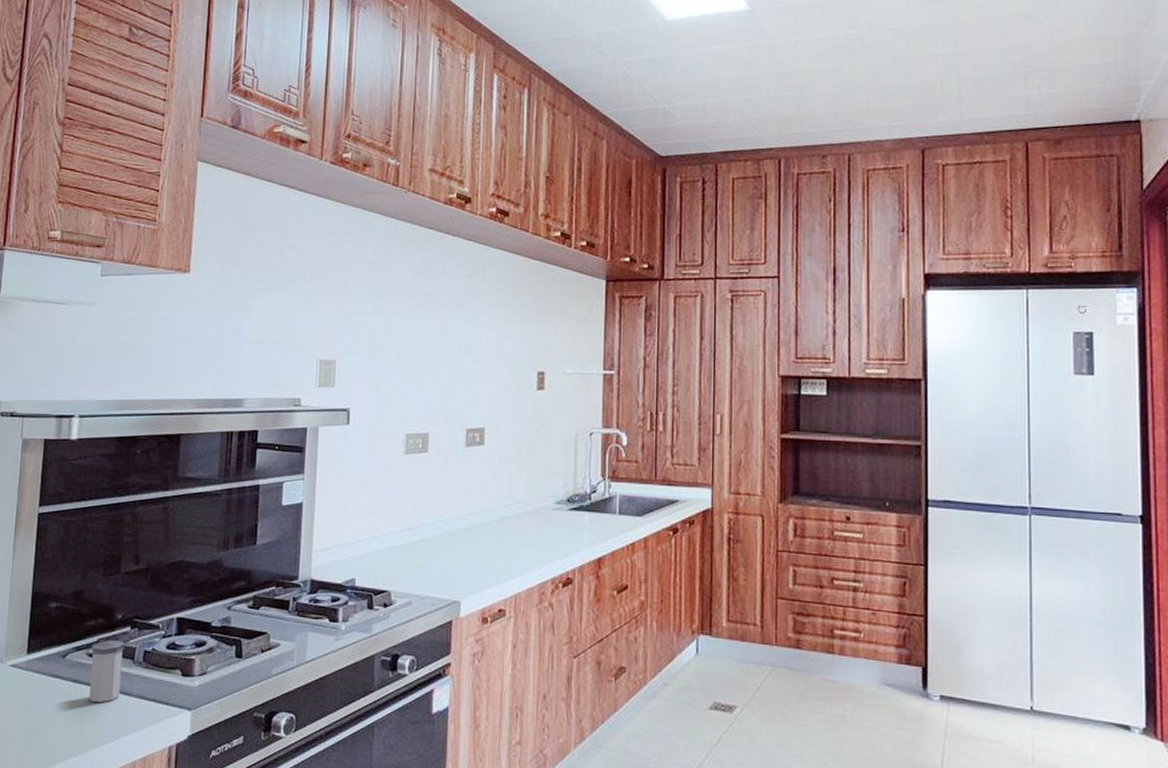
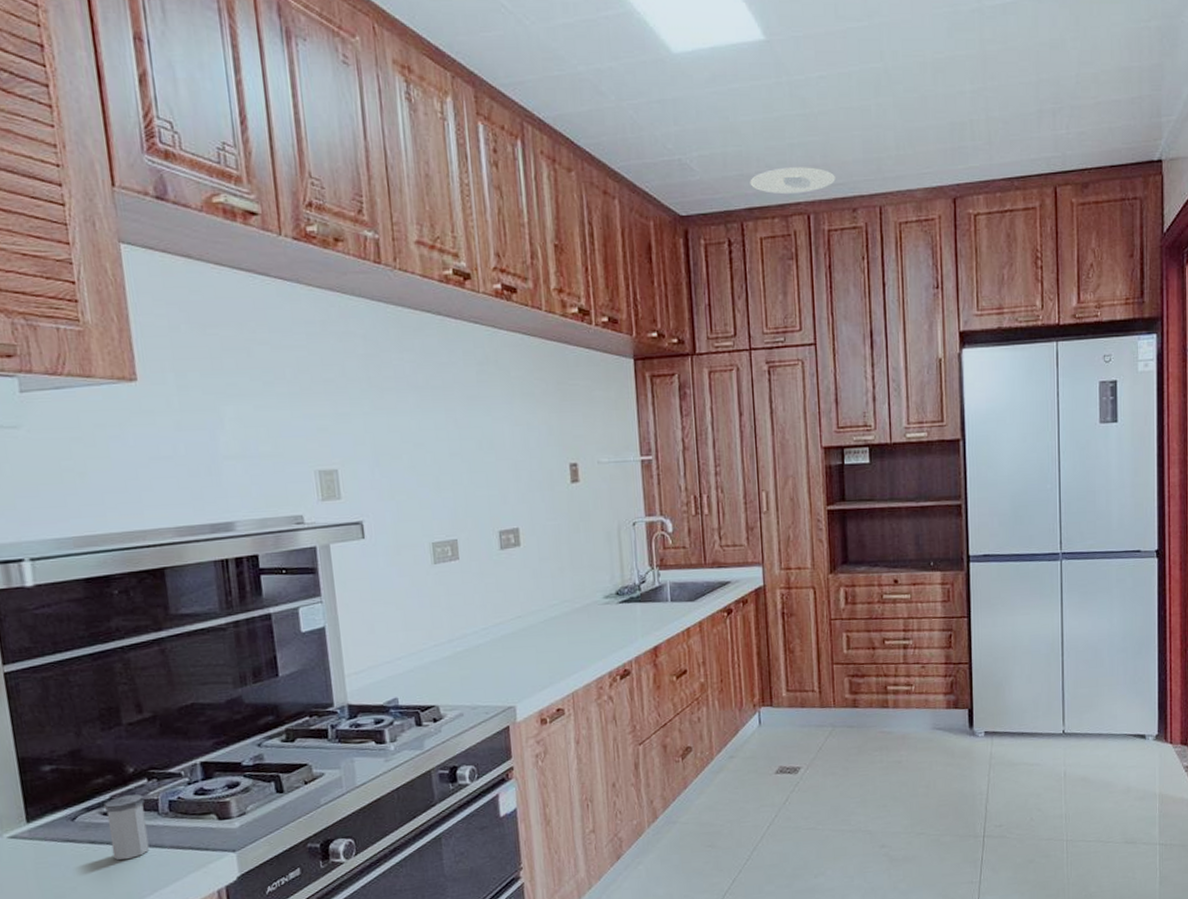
recessed light: none [726,117,807,141] -> present [750,167,835,195]

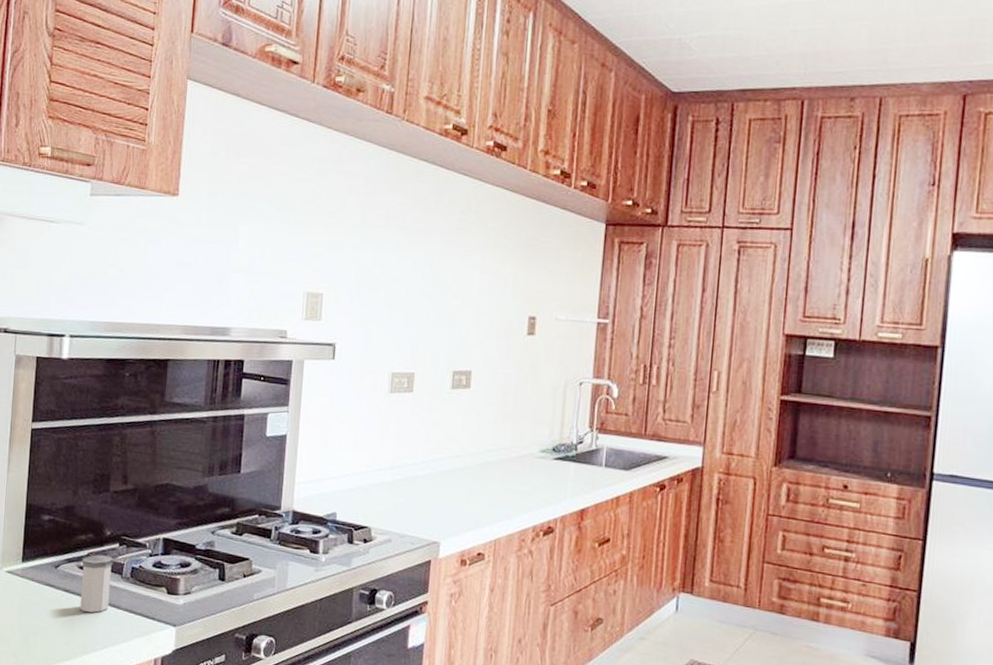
recessed light: present [750,167,835,195] -> none [746,52,836,79]

